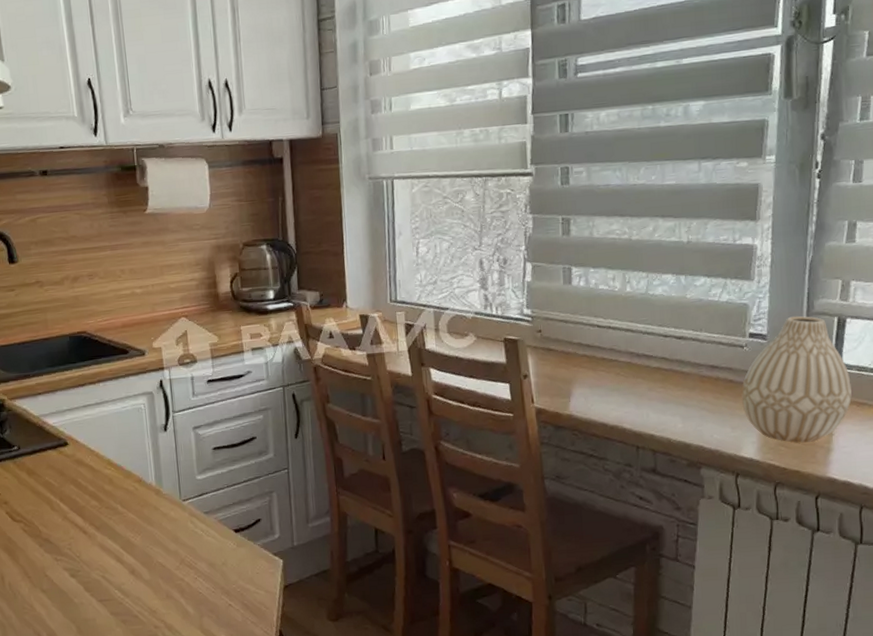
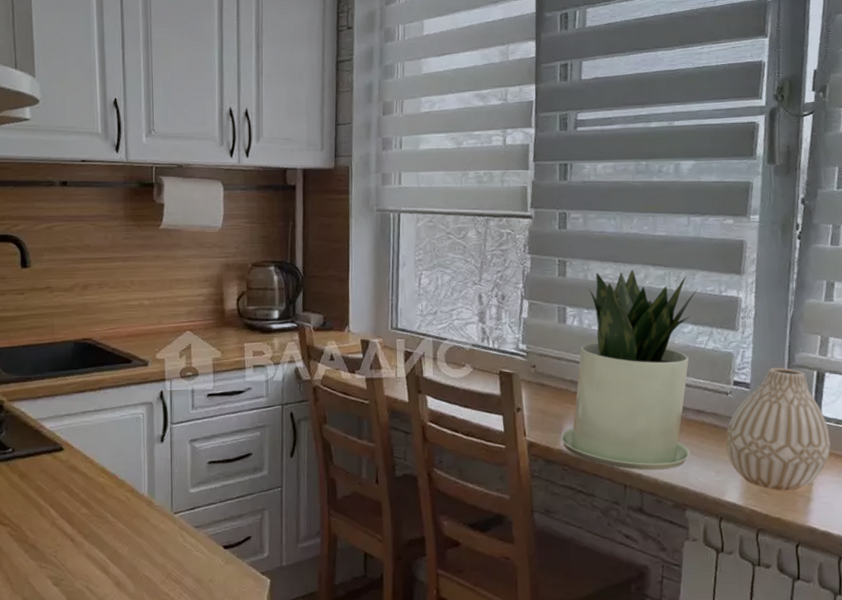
planter: none [569,223,711,431] -> present [560,269,699,471]

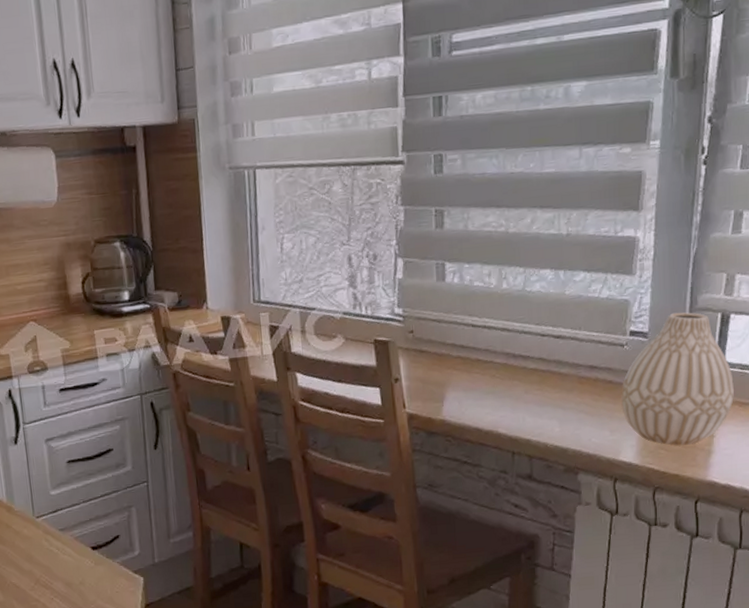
planter: present [560,269,699,471] -> none [442,214,592,435]

